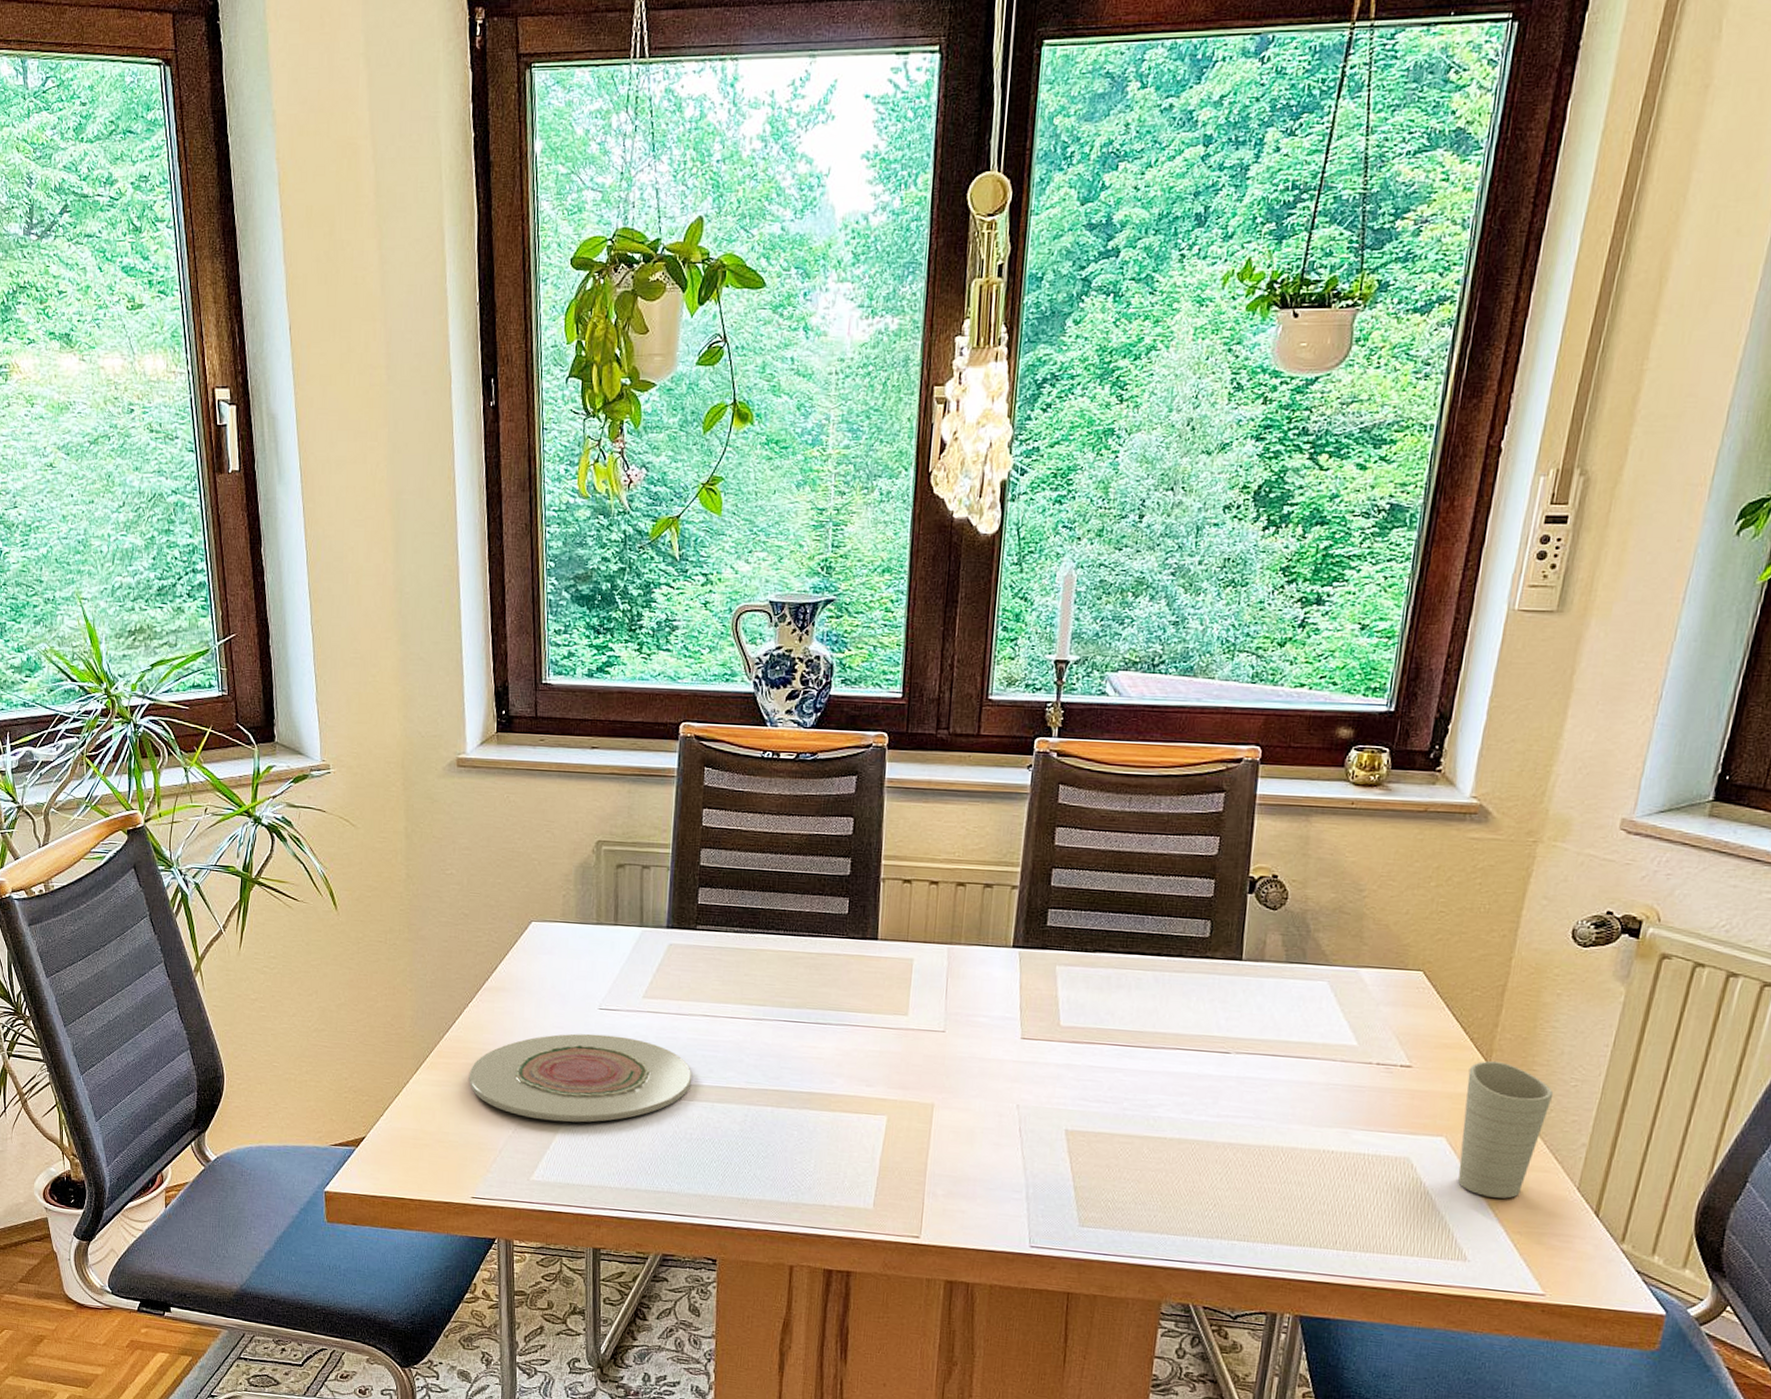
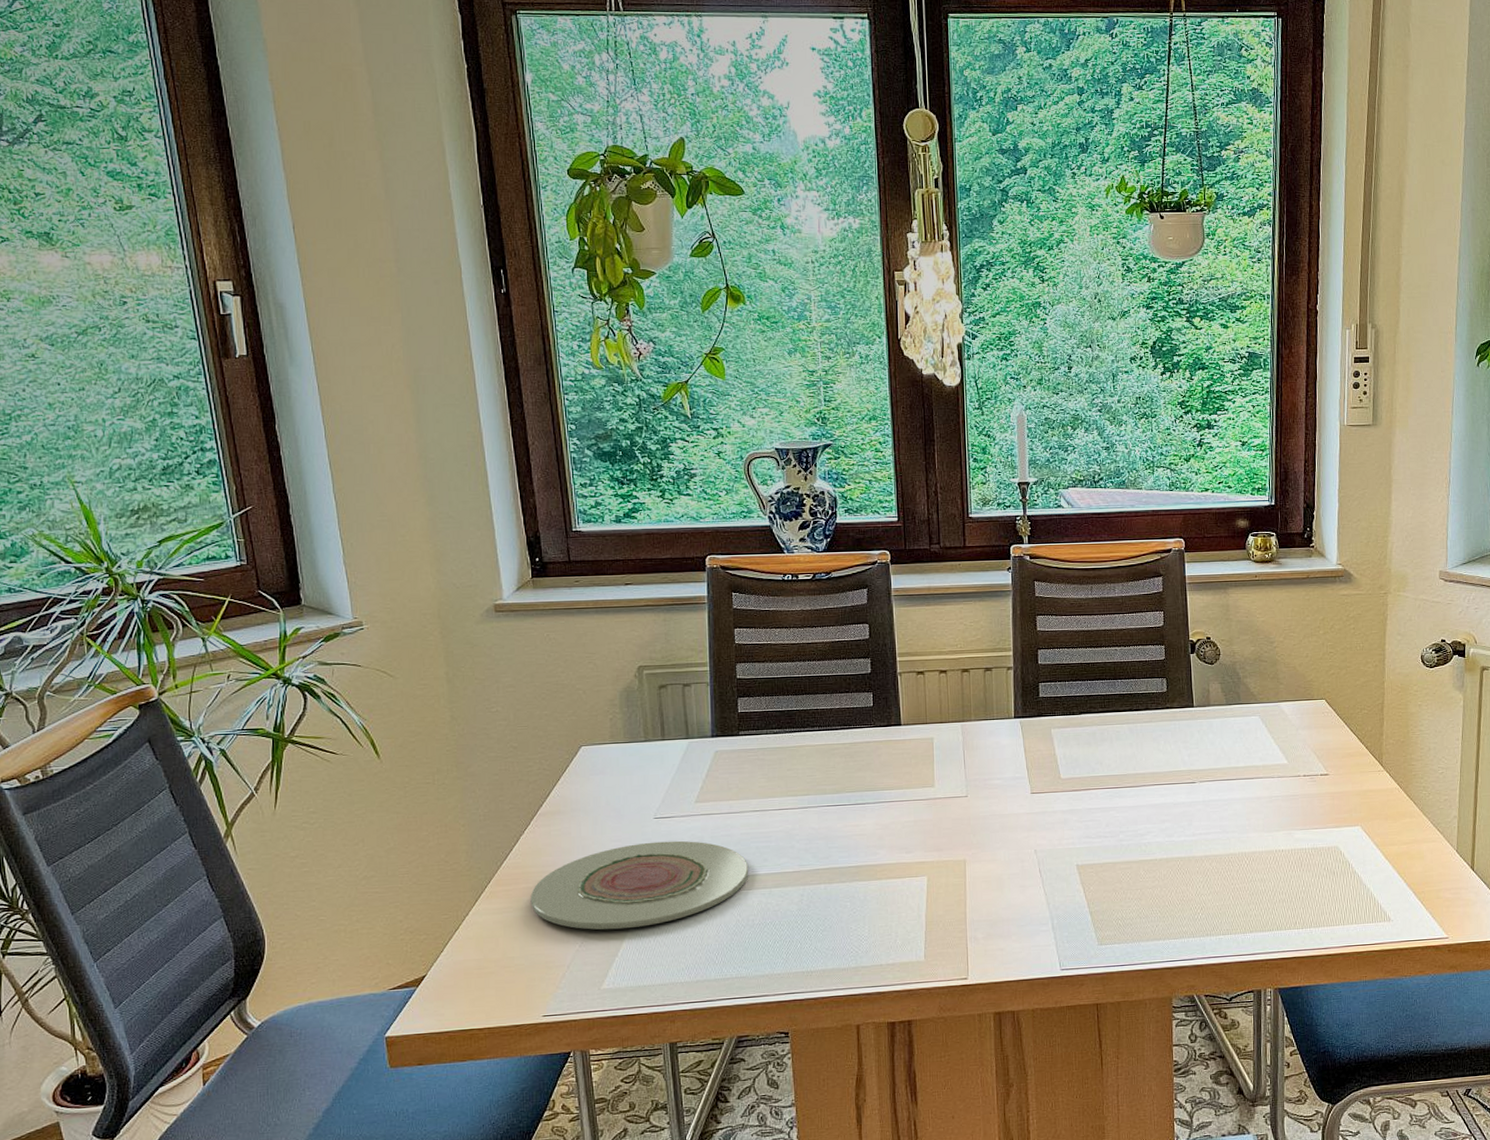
cup: present [1458,1060,1554,1199] -> none [1368,761,1429,868]

